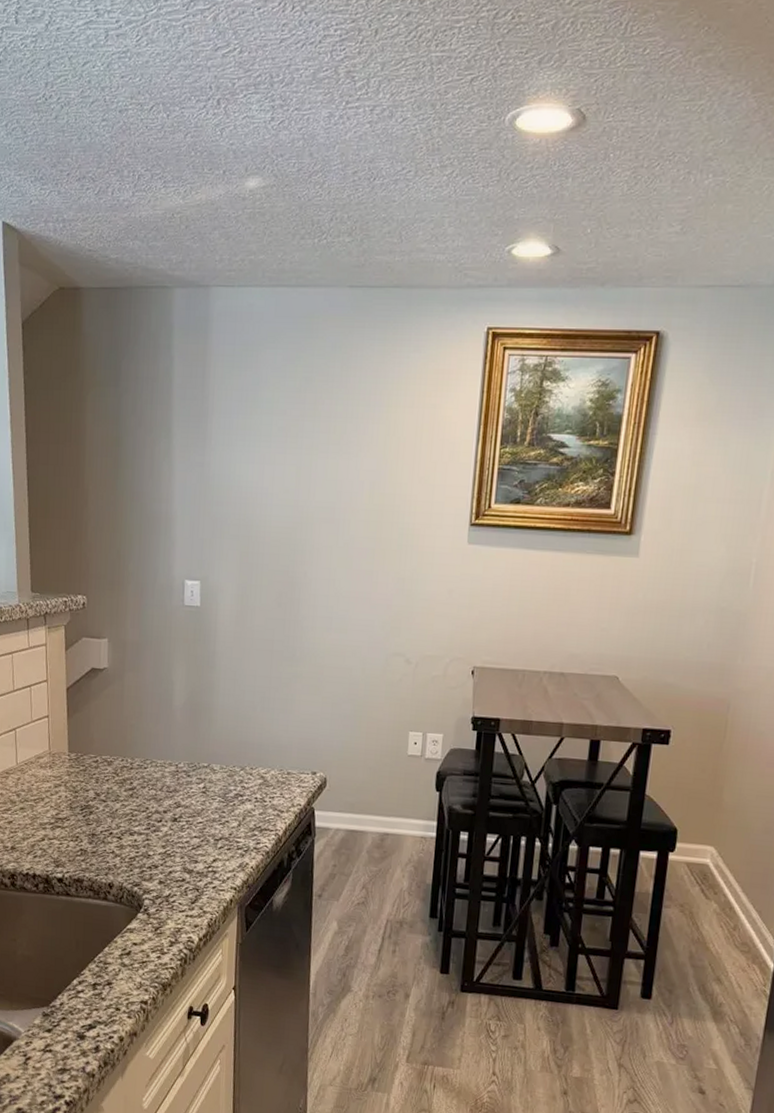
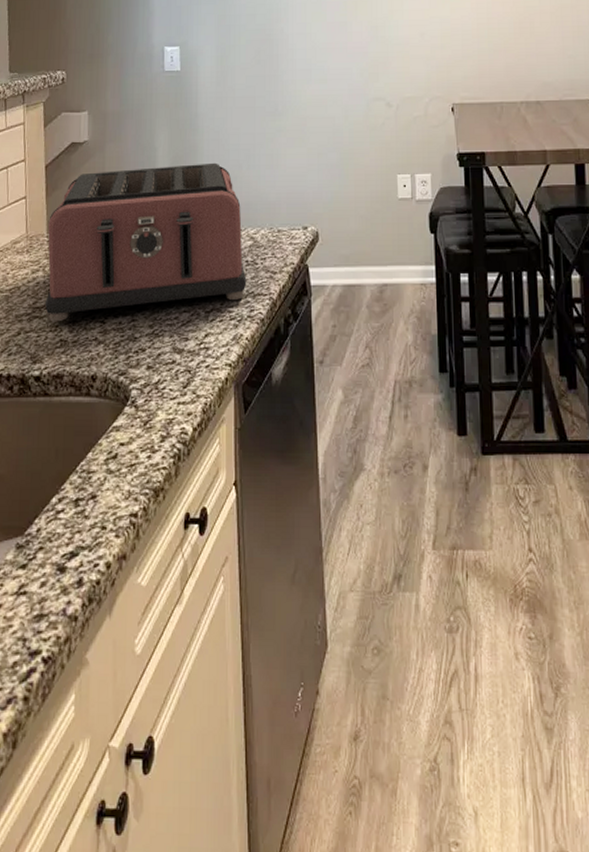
toaster: none [67,699,255,833] -> present [45,162,247,322]

